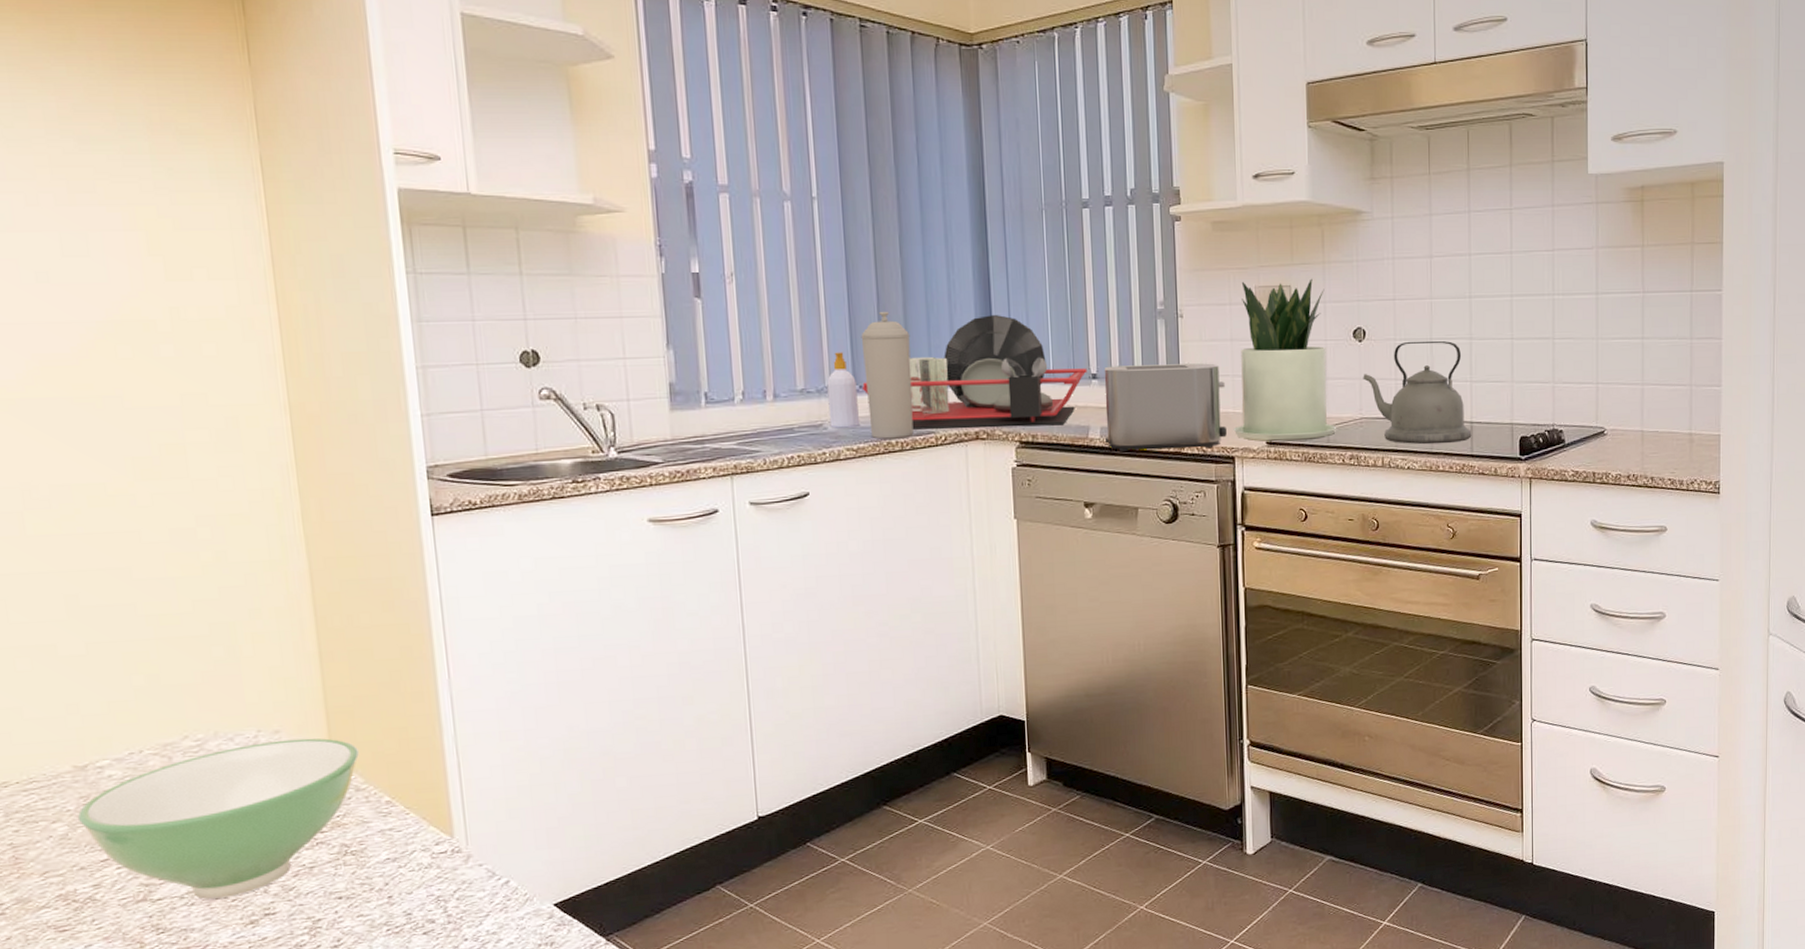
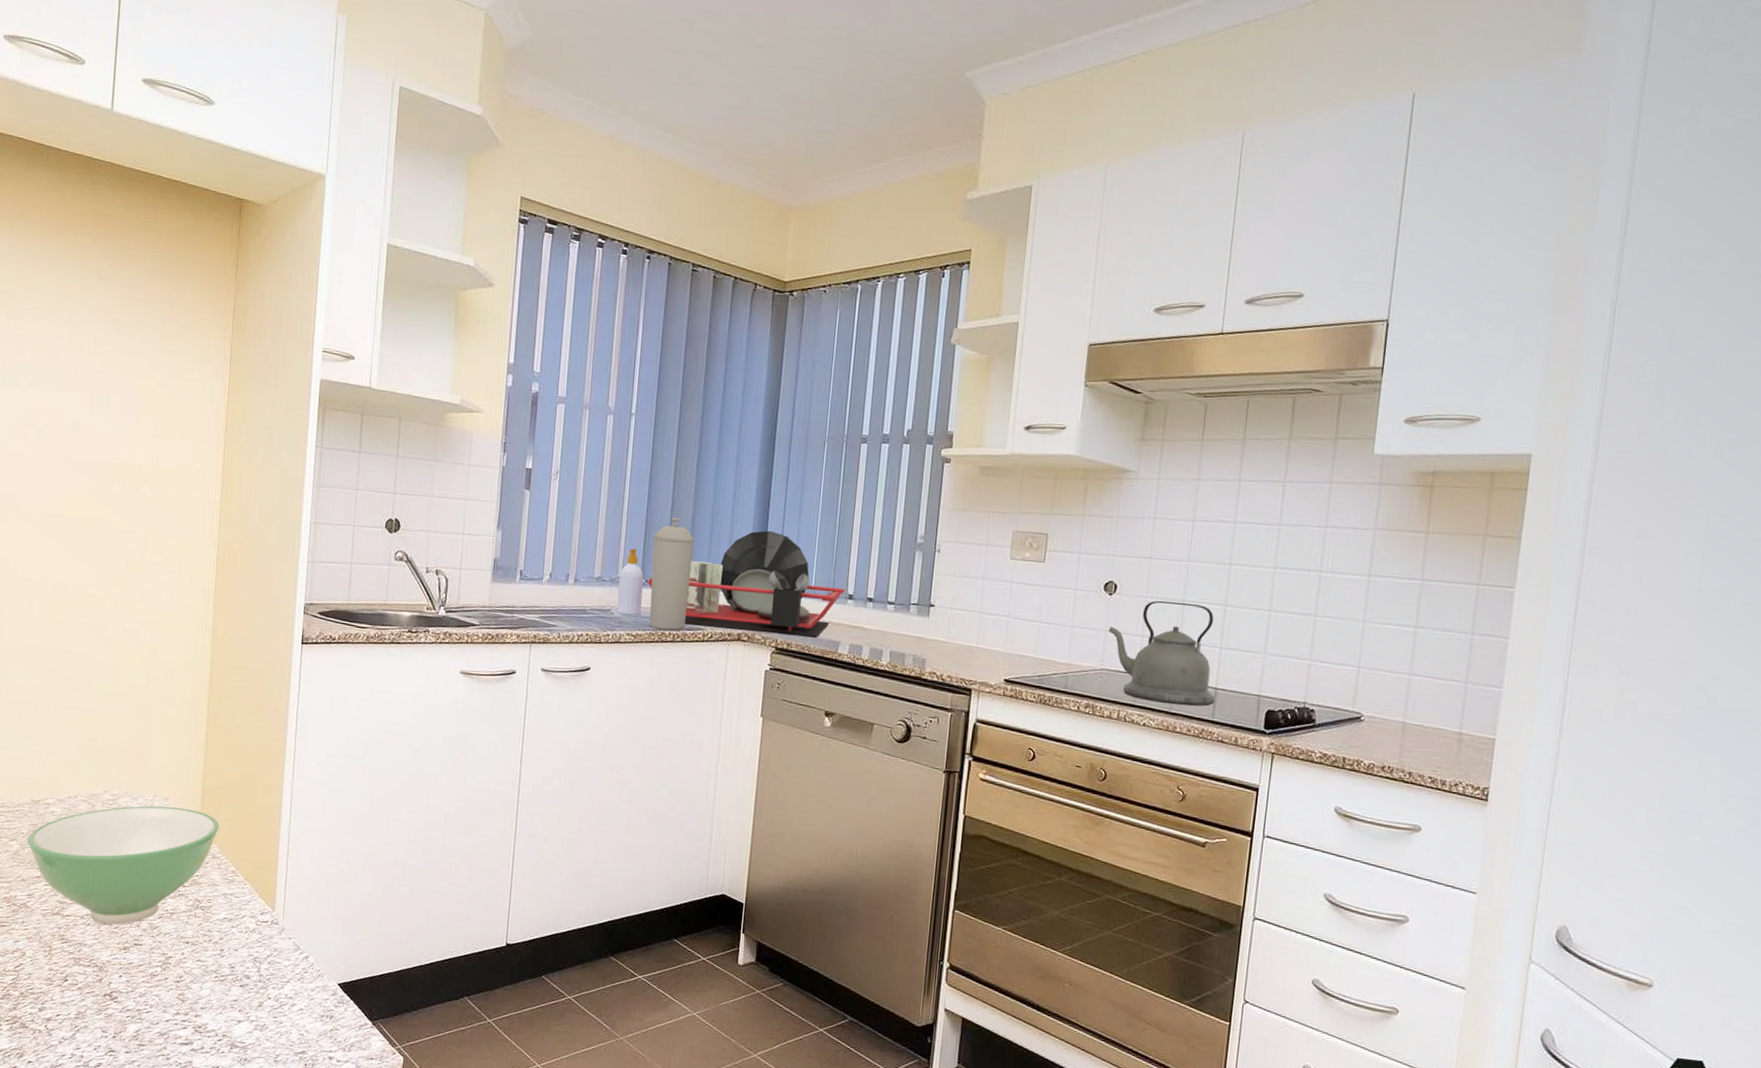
toaster: present [1104,363,1227,451] -> none [853,589,972,677]
planter: present [1233,278,1337,442] -> none [973,526,1081,684]

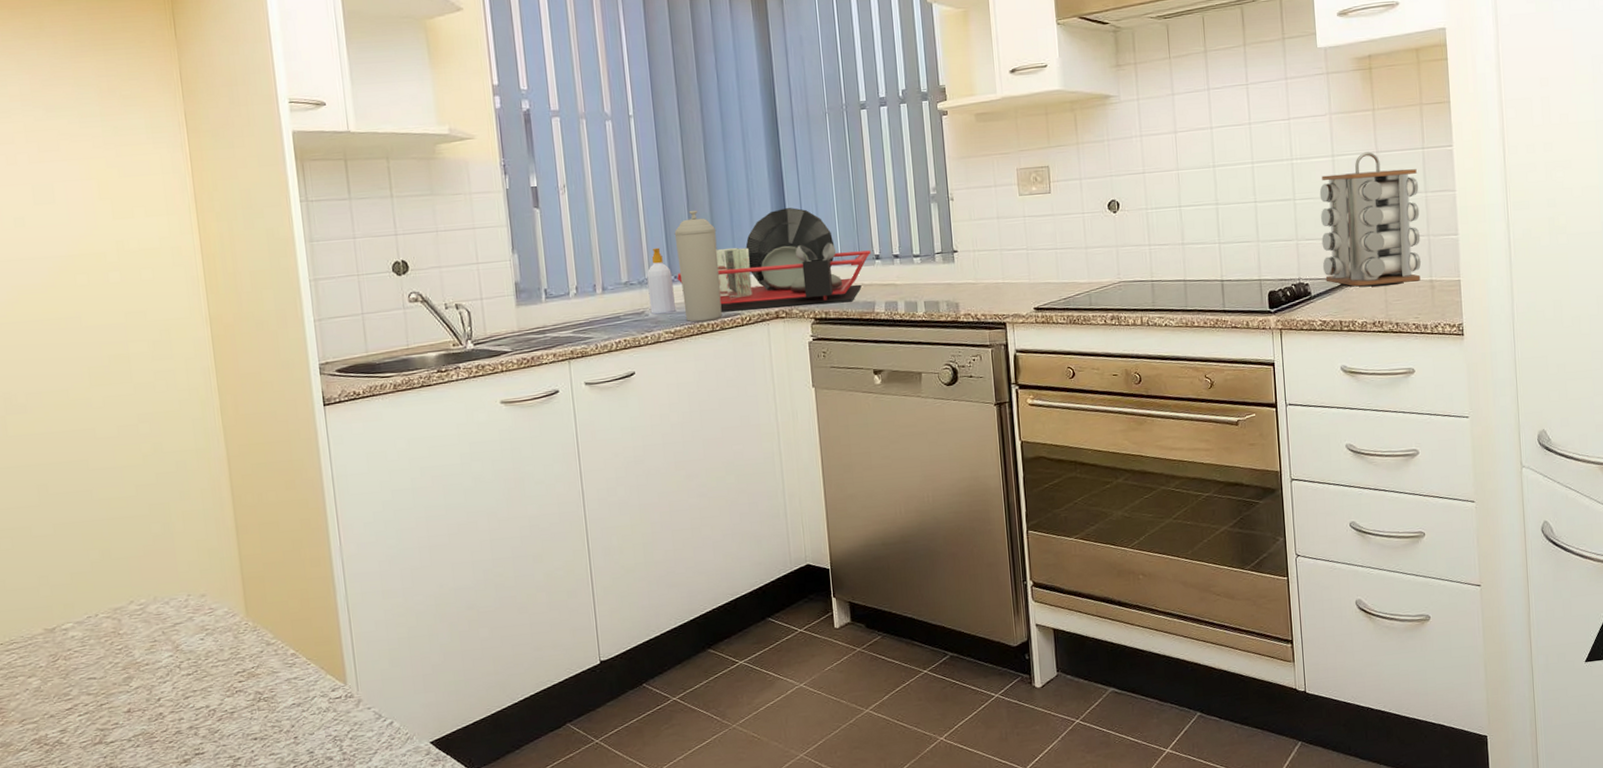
bowl: present [26,806,220,925] -> none [47,600,269,742]
kettle: present [1108,600,1215,707] -> none [1119,208,1223,304]
spice rack: none [1335,577,1466,731] -> present [1319,152,1421,287]

